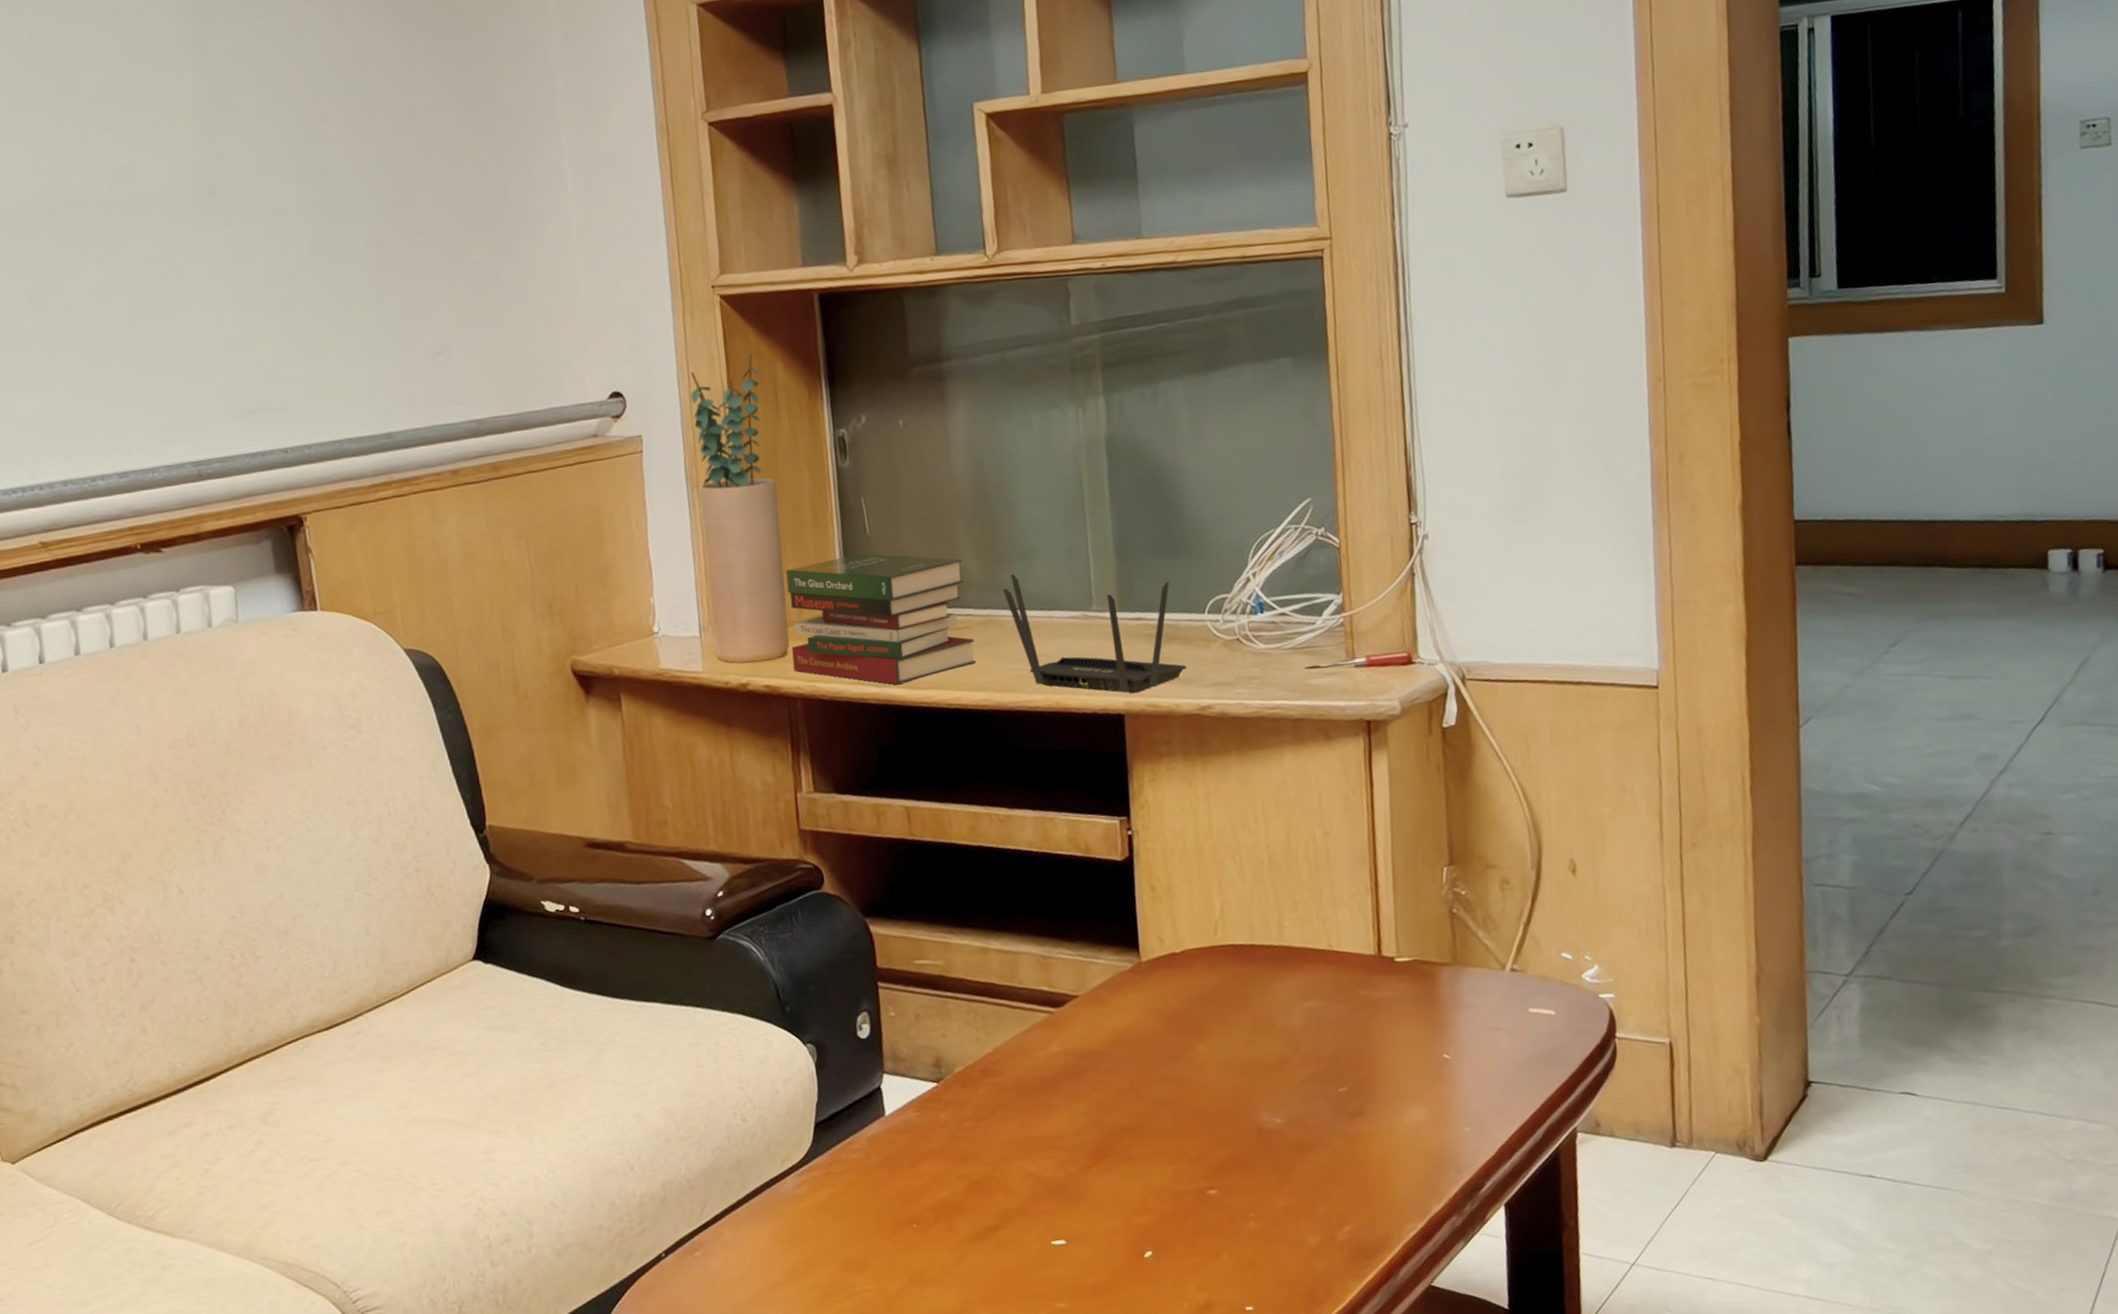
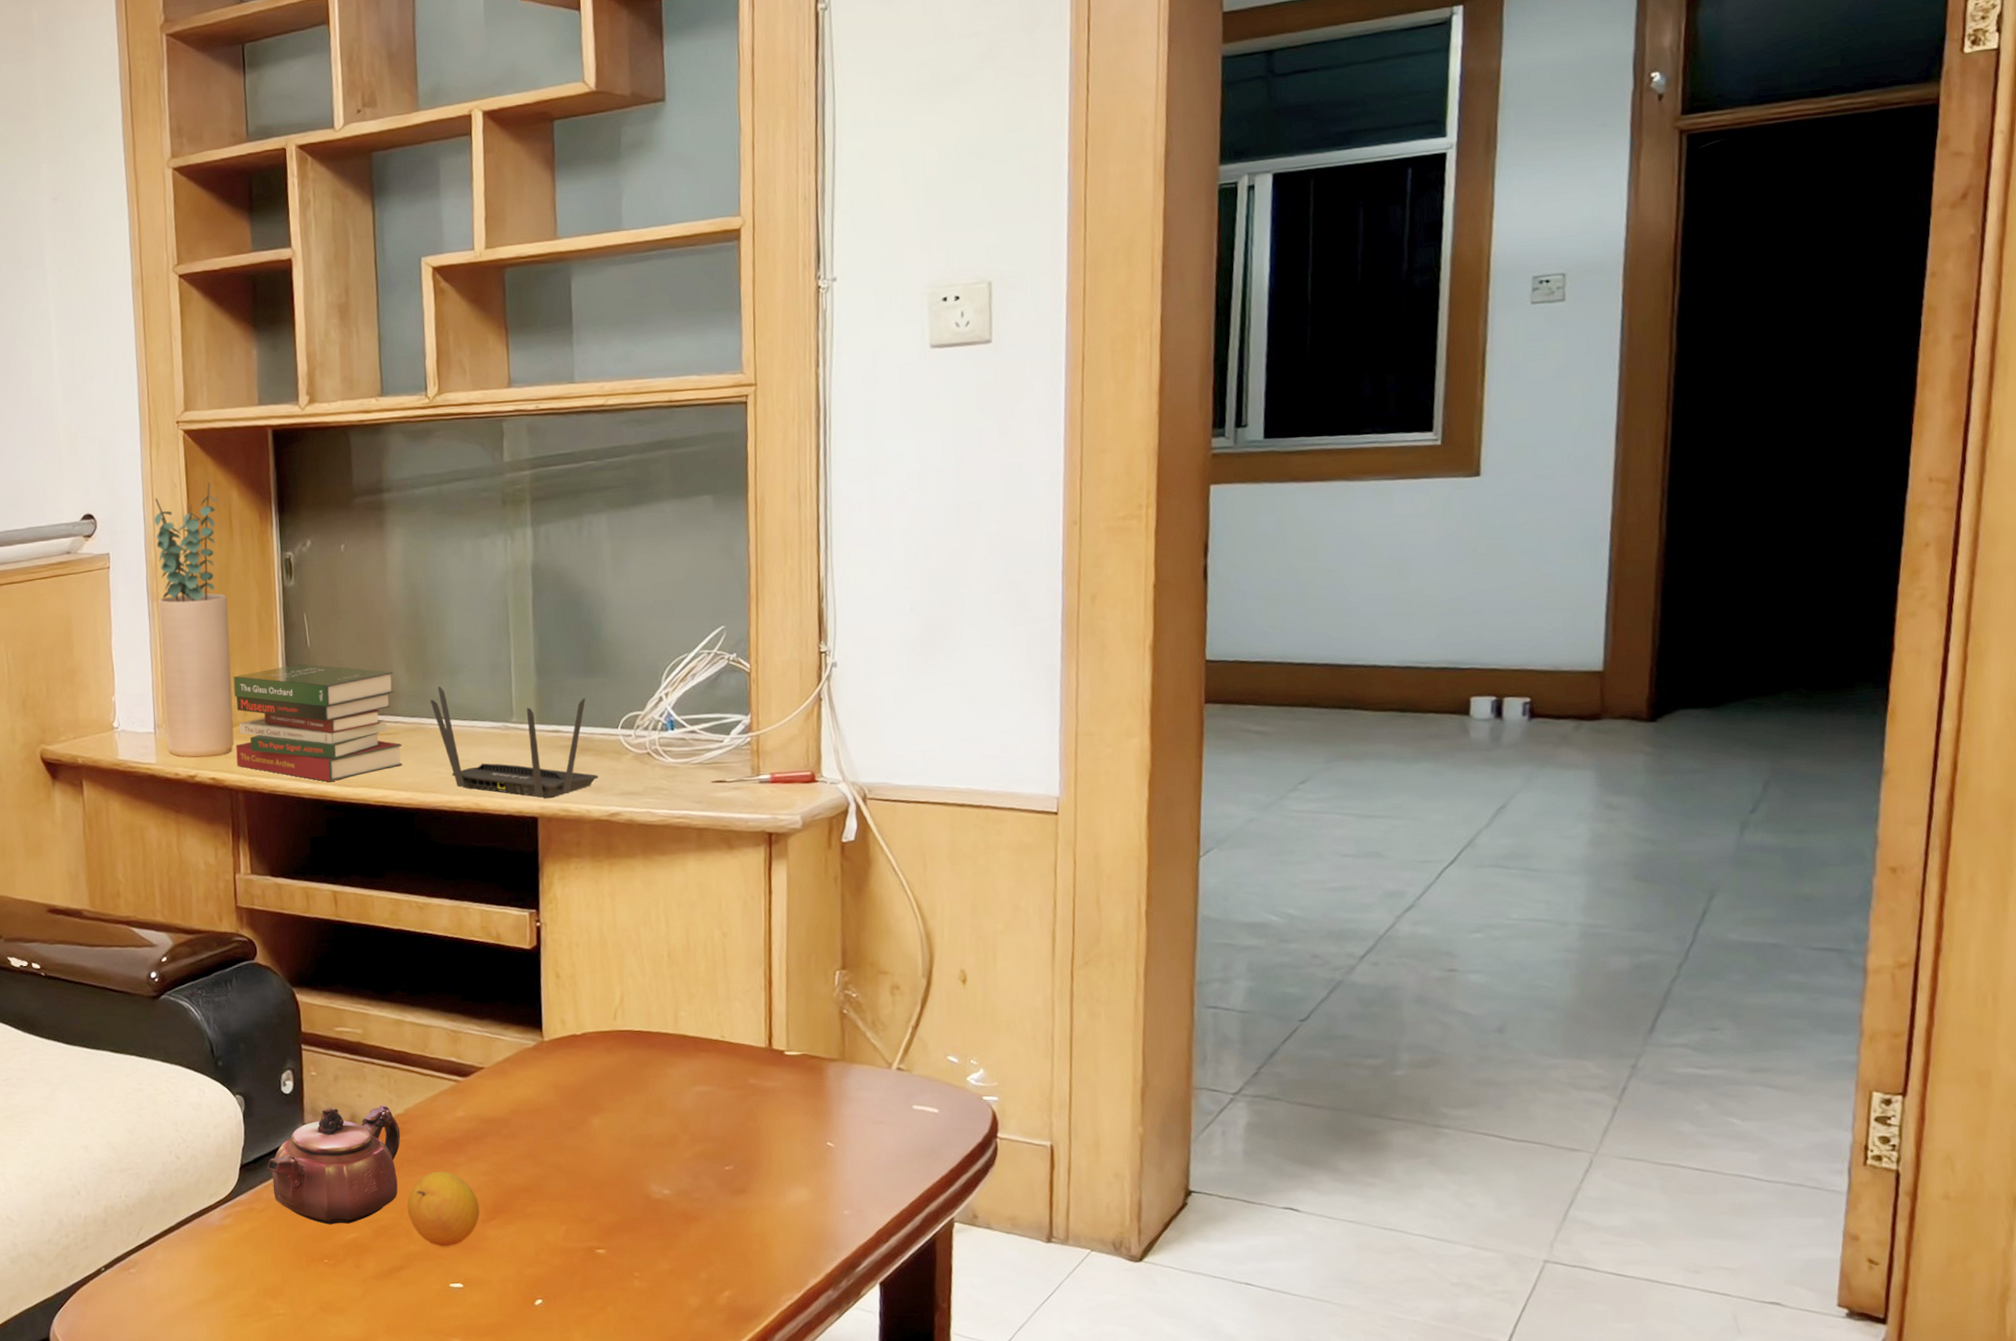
teapot: none [844,1044,991,1185] -> present [267,1104,401,1225]
fruit: none [1000,1114,1081,1200] -> present [407,1171,480,1246]

